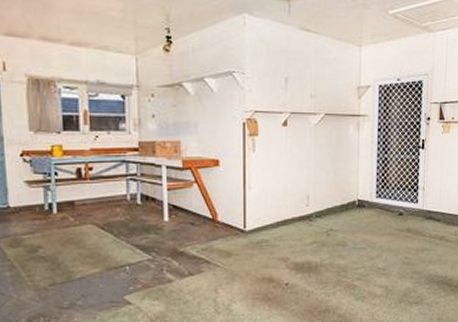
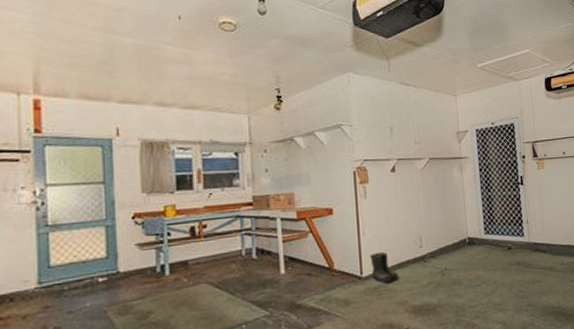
boots: none [255,207,283,240] -> present [370,251,400,284]

